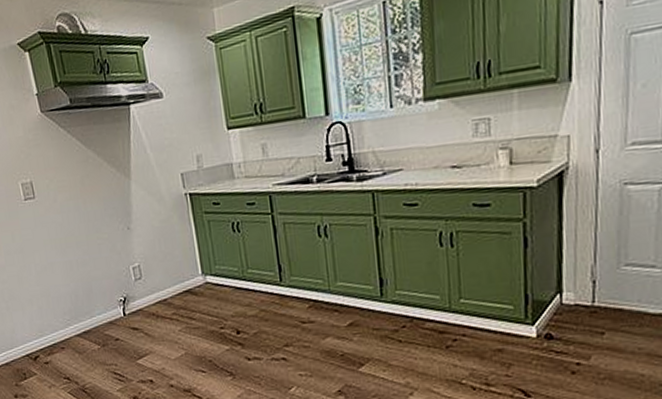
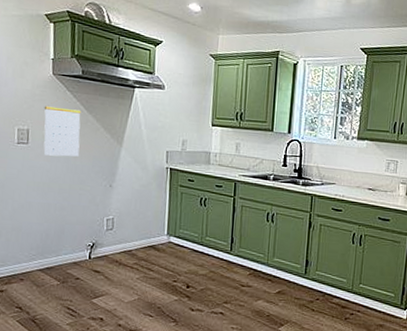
calendar: none [41,147,88,207] -> present [43,106,82,157]

